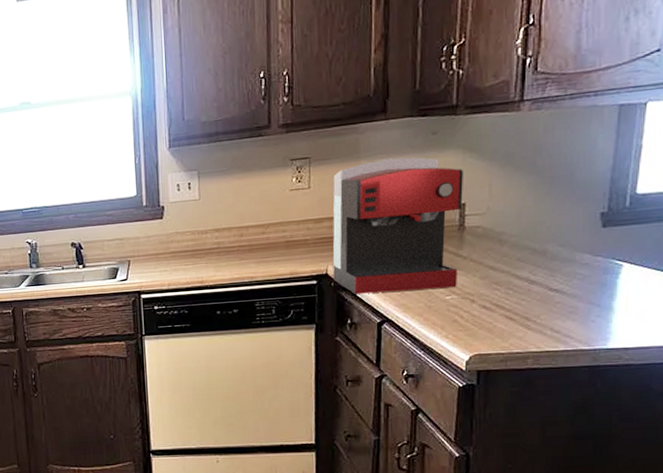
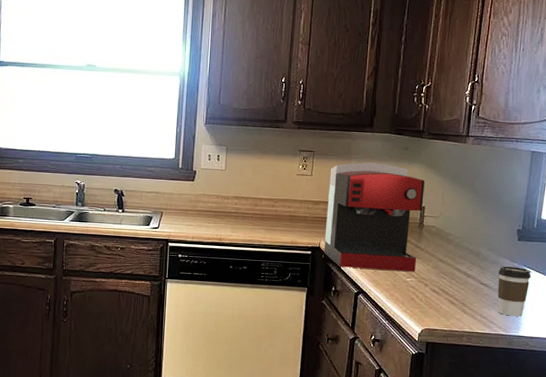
coffee cup: none [575,261,623,326] -> present [497,266,531,317]

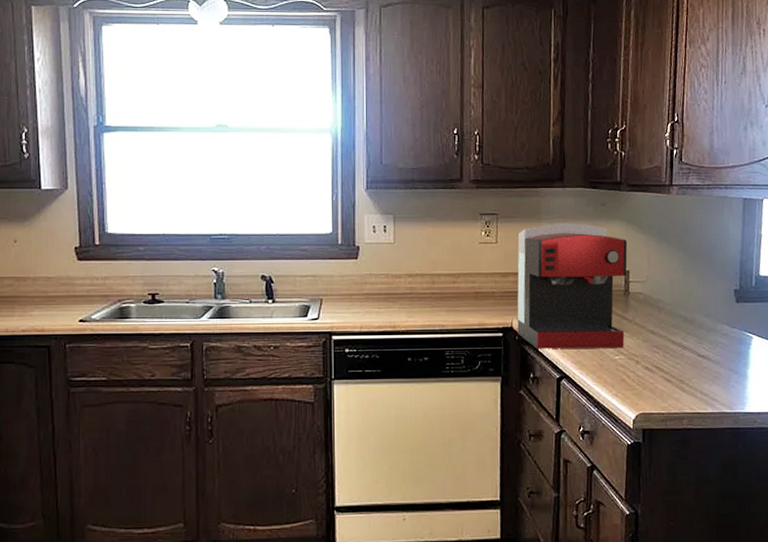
coffee cup: present [497,266,531,317] -> none [717,333,753,391]

